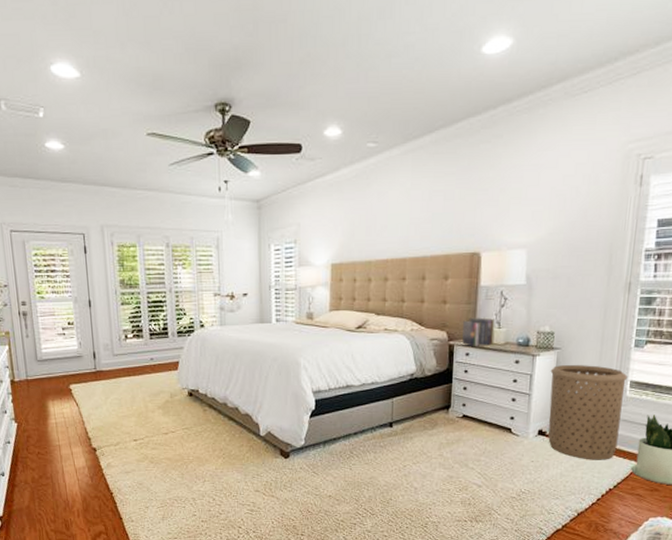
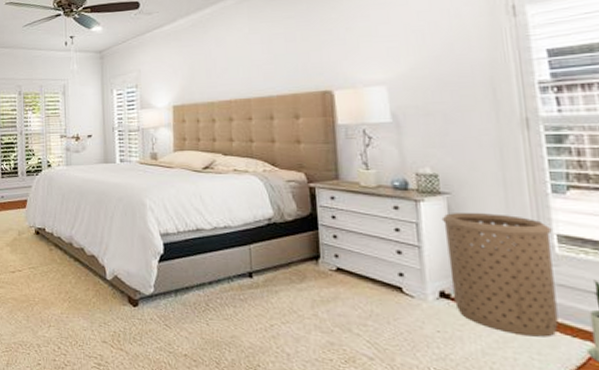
books: present [462,317,496,346] -> none [321,157,364,189]

